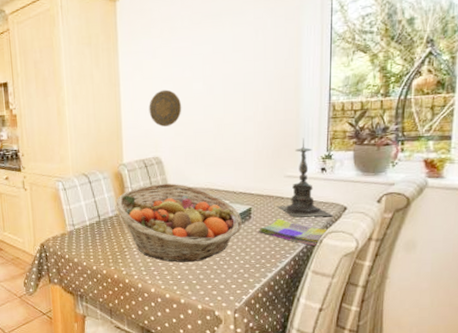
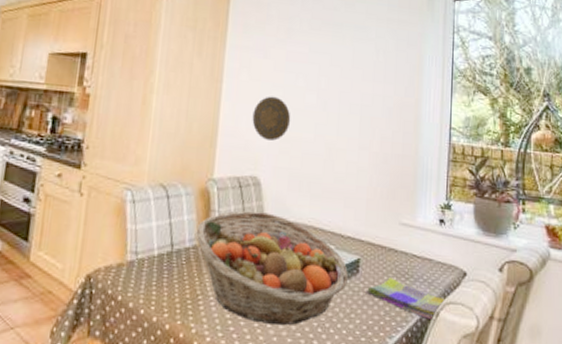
candle holder: present [277,138,334,218] -> none [390,179,453,283]

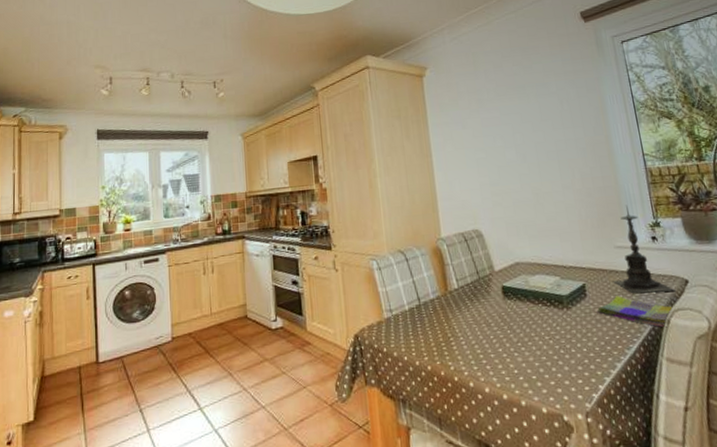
fruit basket: present [194,211,348,325] -> none [435,258,578,353]
decorative plate: present [252,96,291,141] -> none [463,159,498,197]
candle holder: none [390,179,453,283] -> present [613,205,676,294]

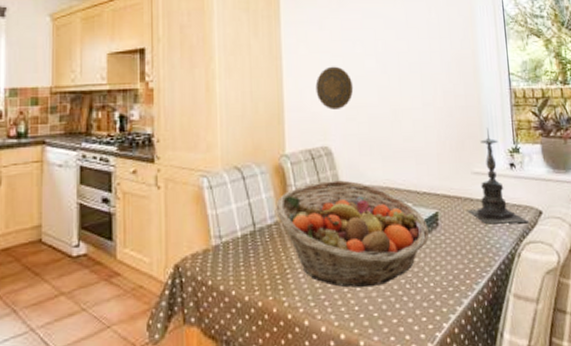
fruit basket: none [435,258,578,353] -> present [274,180,429,288]
decorative plate: none [463,159,498,197] -> present [315,66,354,110]
dish towel: present [596,296,673,328] -> none [447,226,525,262]

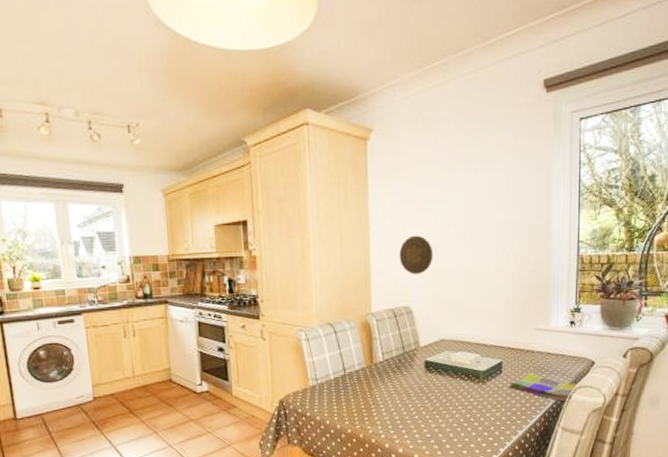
fruit basket: present [274,180,429,288] -> none [361,334,493,420]
dish towel: none [447,226,525,262] -> present [508,373,577,402]
candle holder: present [467,127,530,225] -> none [528,290,583,372]

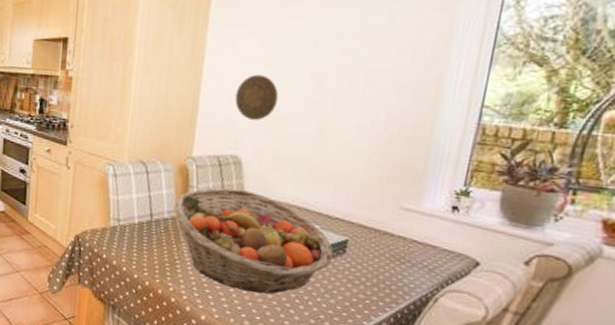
fruit basket: none [361,334,493,420] -> present [173,187,333,294]
dish towel: present [508,373,577,402] -> none [351,260,448,306]

